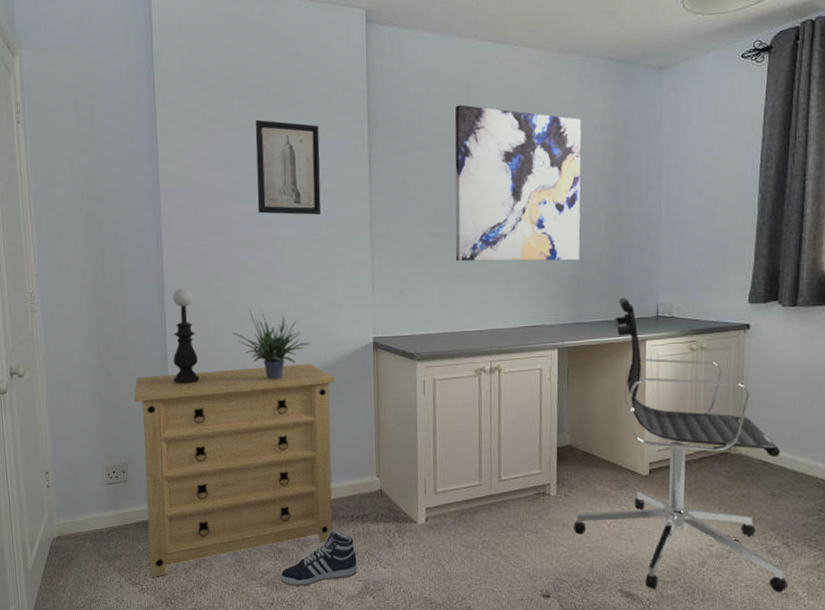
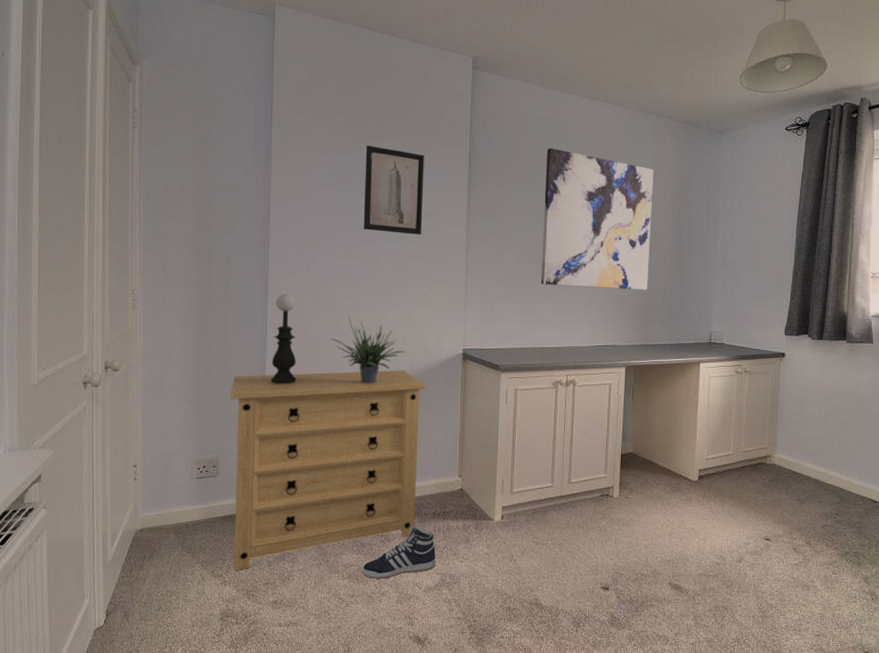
office chair: present [574,297,789,593] -> none [632,324,809,585]

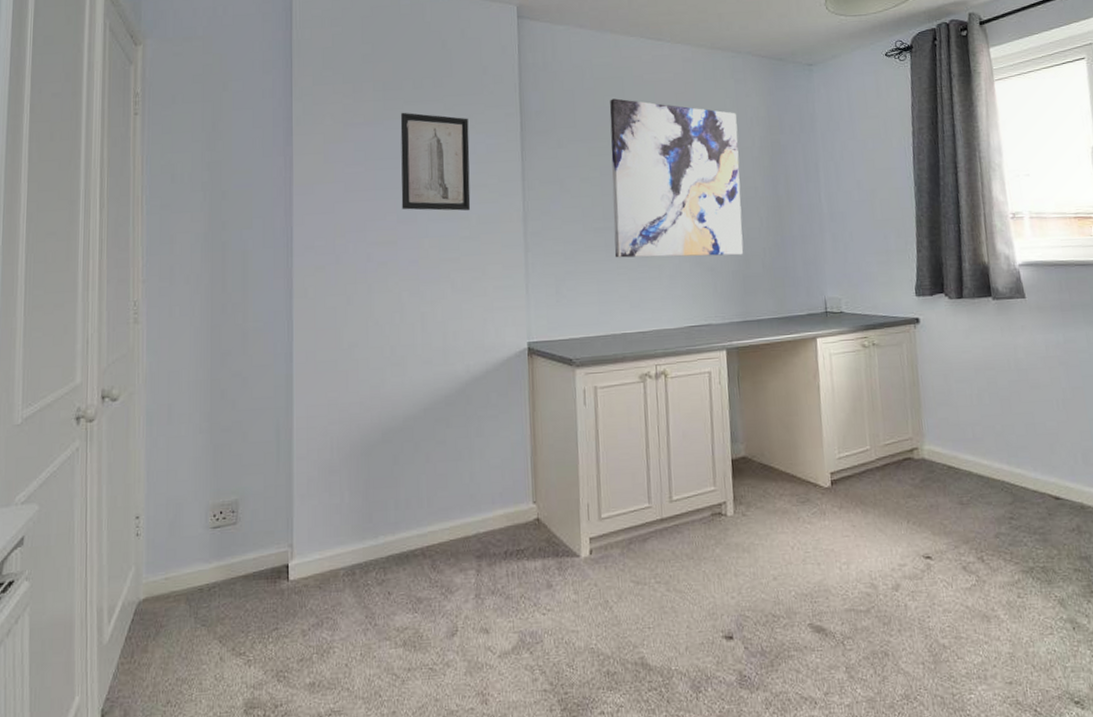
dresser: present [231,370,427,570] -> none [251,373,487,645]
table lamp: present [270,294,297,384] -> none [298,292,330,402]
potted plant: present [330,317,405,384] -> none [369,314,459,394]
sneaker: present [362,526,436,579] -> none [420,571,511,645]

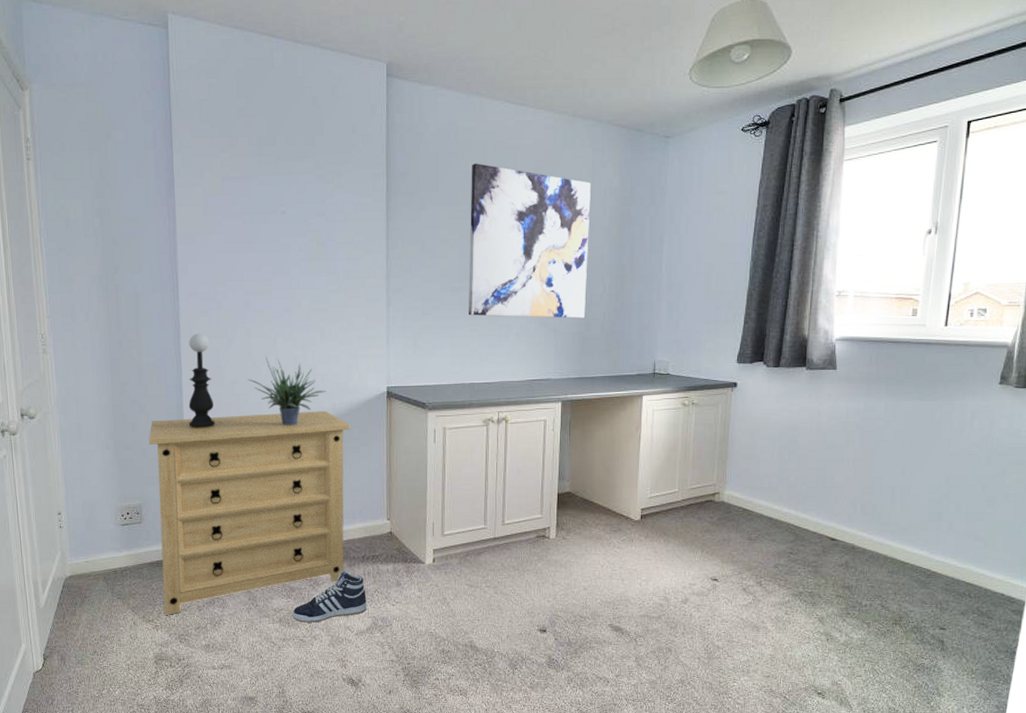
dresser: none [251,373,487,645] -> present [149,410,350,615]
table lamp: none [298,292,330,402] -> present [188,334,215,428]
potted plant: none [369,314,459,394] -> present [248,356,326,426]
wall art: present [400,112,471,211] -> none [274,168,339,265]
sneaker: none [420,571,511,645] -> present [293,570,366,623]

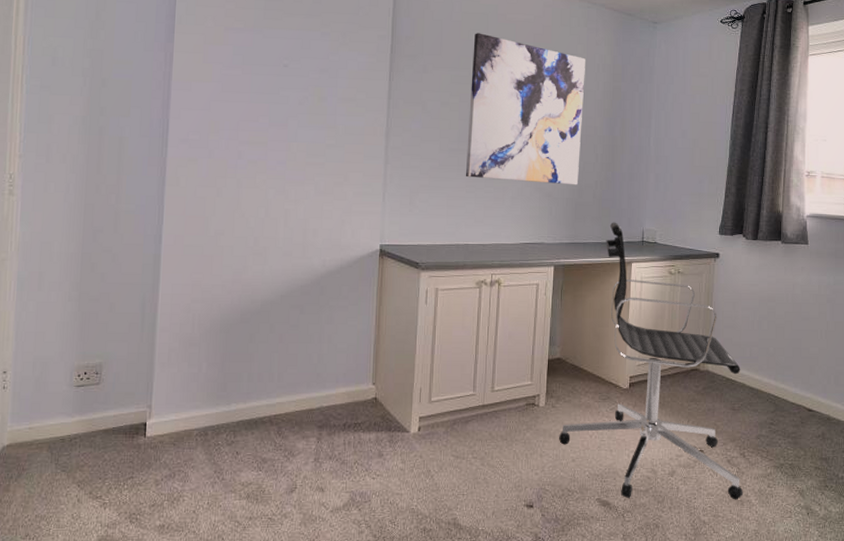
dresser: present [149,410,350,615] -> none [116,267,340,491]
table lamp: present [188,334,215,428] -> none [164,182,197,281]
potted plant: present [248,356,326,426] -> none [234,208,317,282]
sneaker: present [293,570,366,623] -> none [262,439,345,499]
office chair: none [570,354,760,626] -> present [559,222,744,500]

